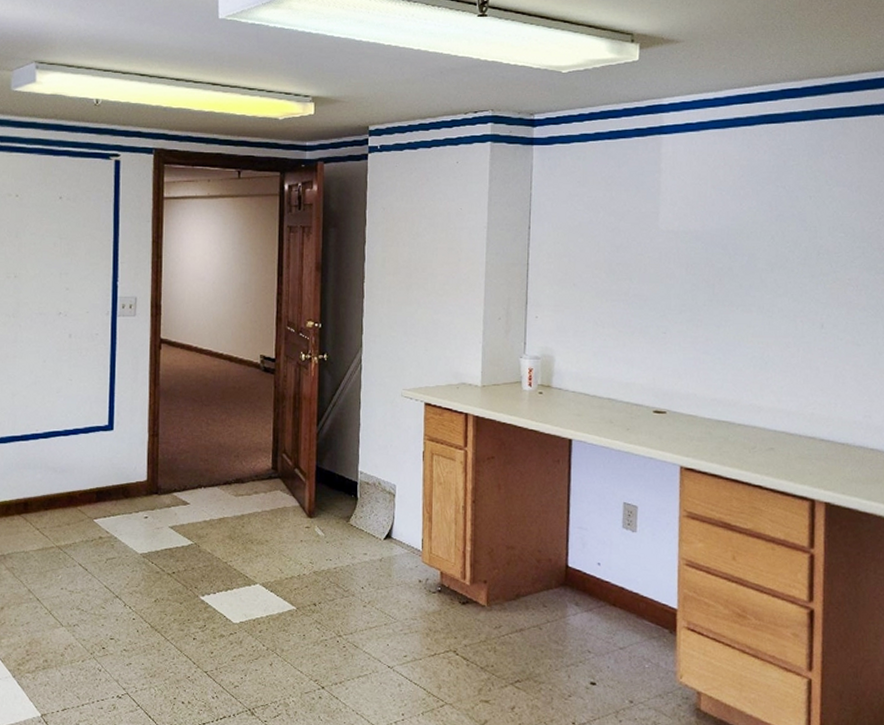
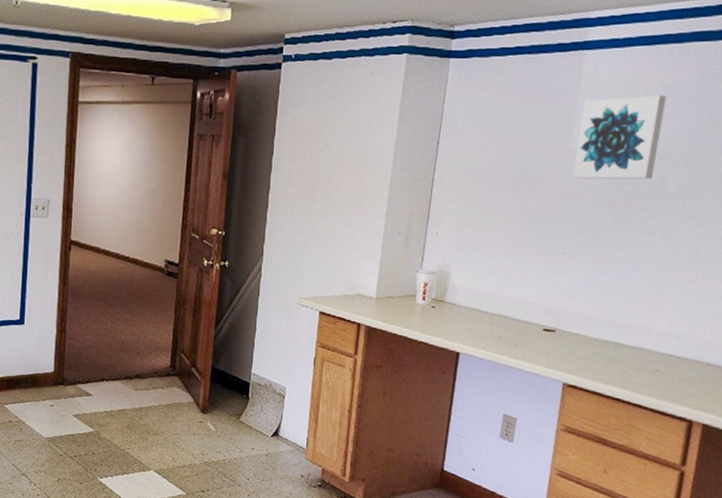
wall art: none [664,175,744,258] -> present [572,94,666,180]

